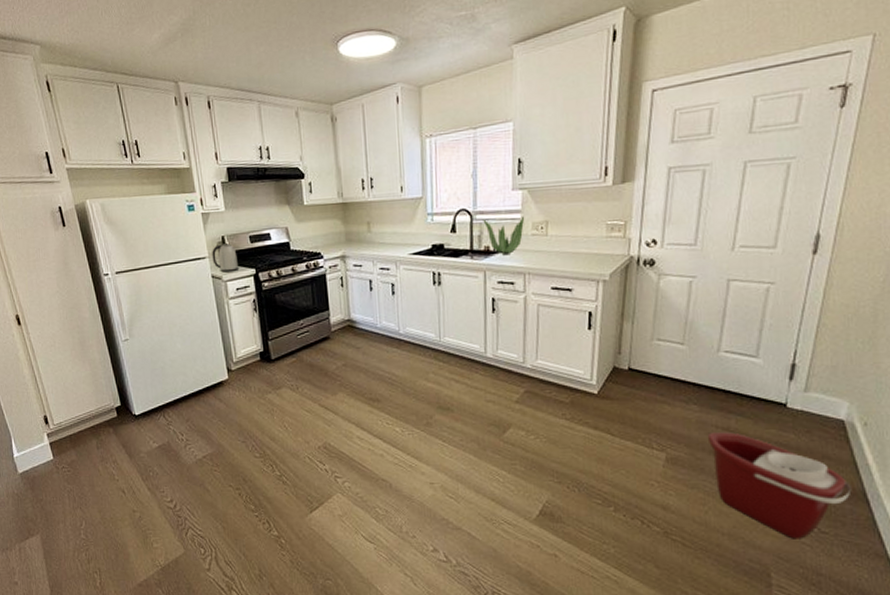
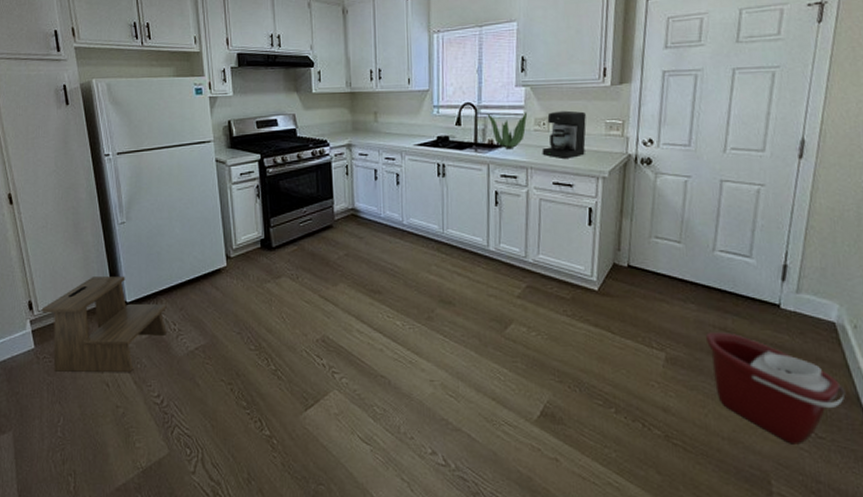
step stool: none [56,391,175,480] -> present [41,276,167,372]
kettle: present [212,243,238,273] -> none [217,128,243,157]
coffee maker: none [540,213,586,263] -> present [542,110,586,158]

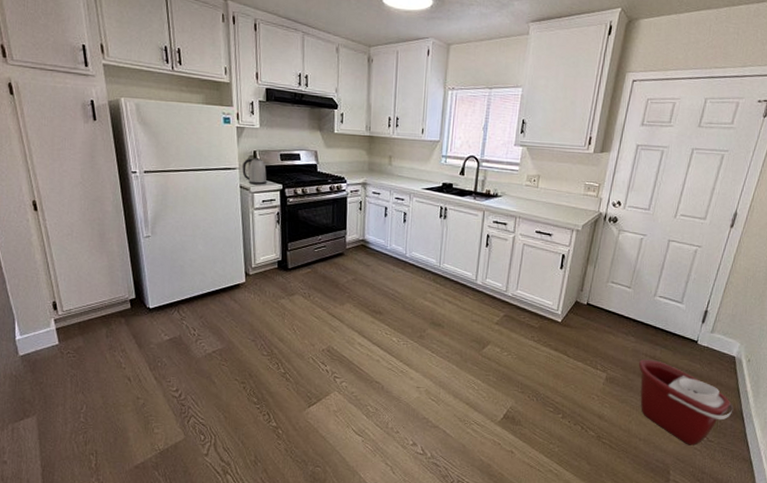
step stool: present [41,276,167,372] -> none [65,283,188,369]
kettle: none [217,128,243,157] -> present [242,158,267,185]
plant: present [487,112,527,150] -> none [487,167,521,200]
coffee maker: present [542,110,586,158] -> none [530,170,570,212]

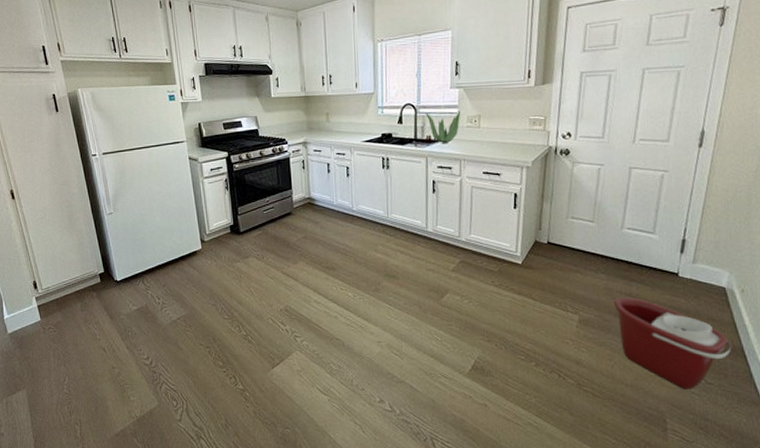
kettle: present [242,158,267,185] -> none [189,129,213,155]
plant: none [487,167,521,200] -> present [425,111,460,144]

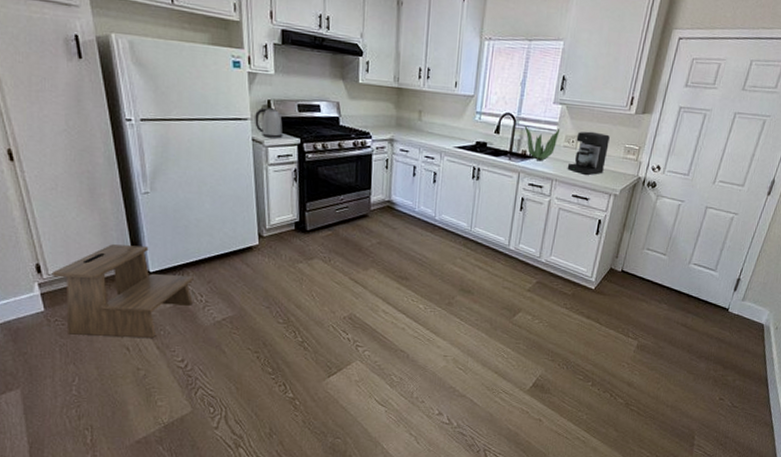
step stool: none [44,259,152,340] -> present [51,244,194,338]
kettle: none [189,129,213,155] -> present [255,107,283,139]
coffee maker: none [473,109,513,151] -> present [567,131,610,175]
bucket: present [613,297,732,389] -> none [669,327,759,411]

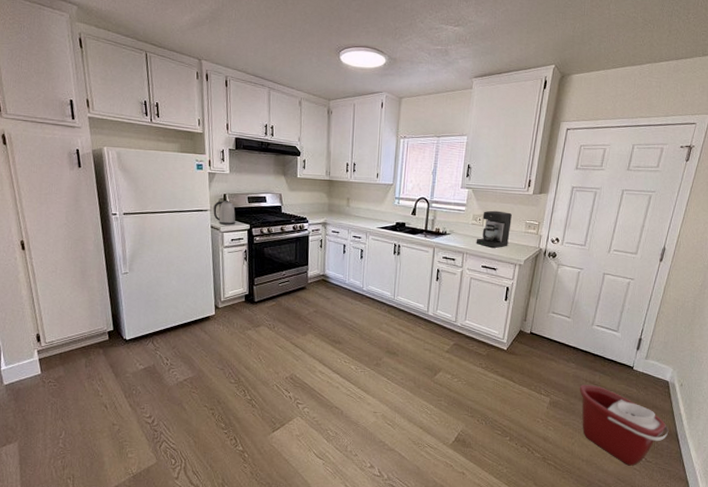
step stool: present [51,244,194,338] -> none [48,317,161,397]
plant: present [524,125,559,162] -> none [437,207,467,238]
bucket: none [669,327,759,411] -> present [579,384,669,466]

